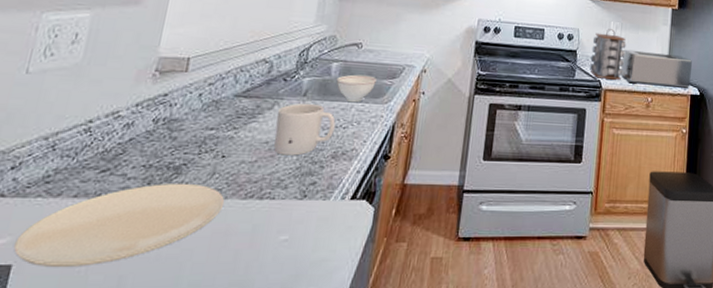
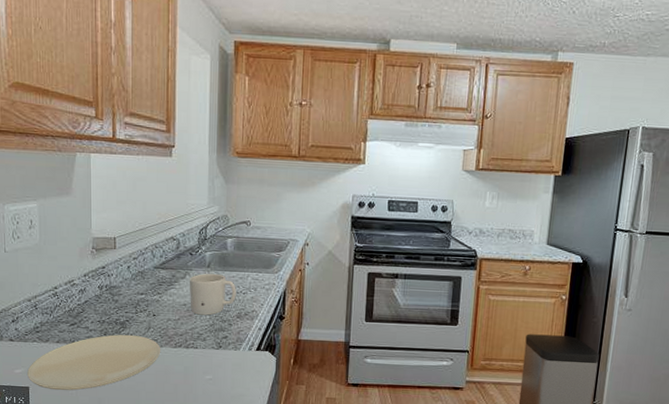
bowl: present [336,74,378,103] -> none [232,248,267,273]
spice rack: present [590,28,626,81] -> none [465,198,503,250]
toaster: present [621,49,693,89] -> none [497,219,576,257]

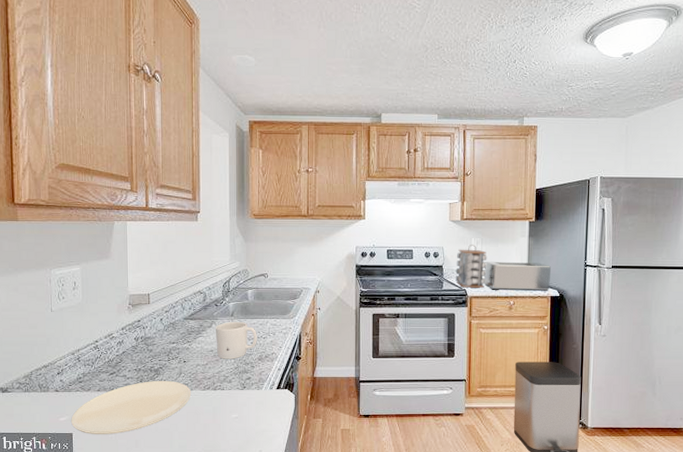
spice rack: none [465,198,503,250] -> present [455,244,487,289]
toaster: none [497,219,576,257] -> present [484,261,552,292]

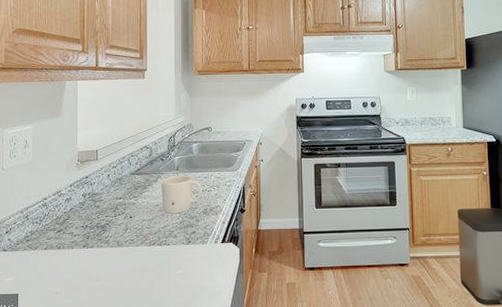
plate: present [71,380,192,434] -> none [17,236,137,295]
spice rack: present [455,244,487,289] -> none [393,93,423,137]
toaster: present [484,261,552,292] -> none [421,109,486,138]

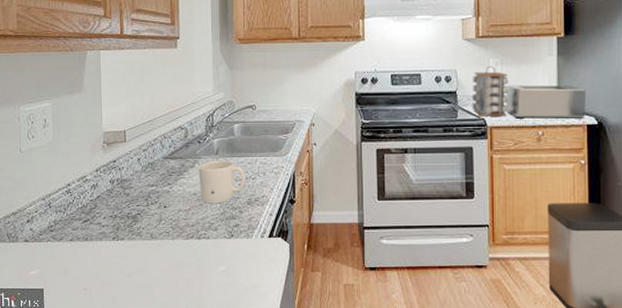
spice rack: none [393,93,423,137] -> present [472,65,509,118]
toaster: none [421,109,486,138] -> present [506,84,587,120]

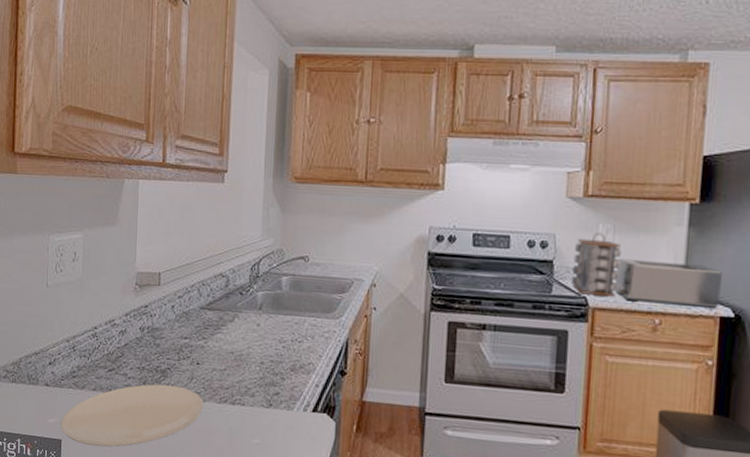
plate: none [42,228,173,290] -> present [61,384,204,447]
mug: present [198,160,245,204] -> none [237,316,291,367]

